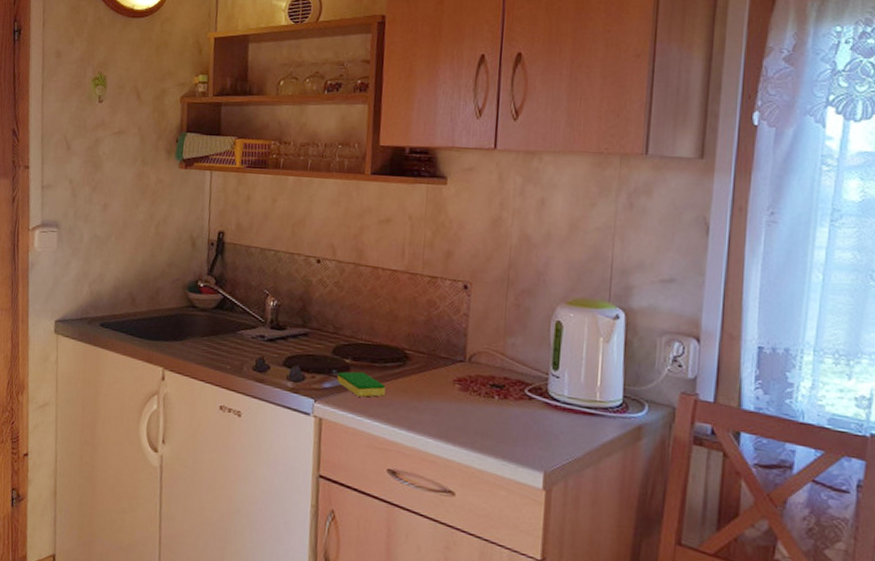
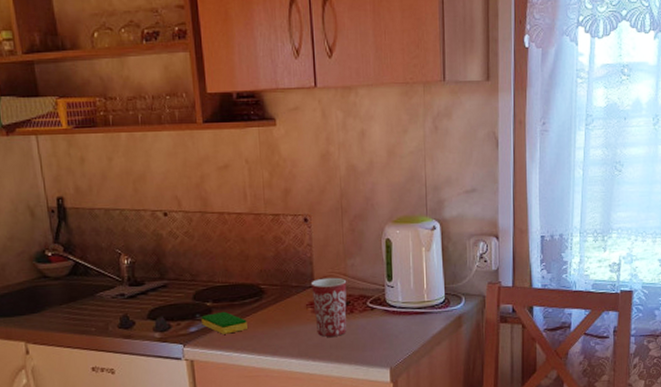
mug: none [461,353,504,423] -> present [310,277,347,337]

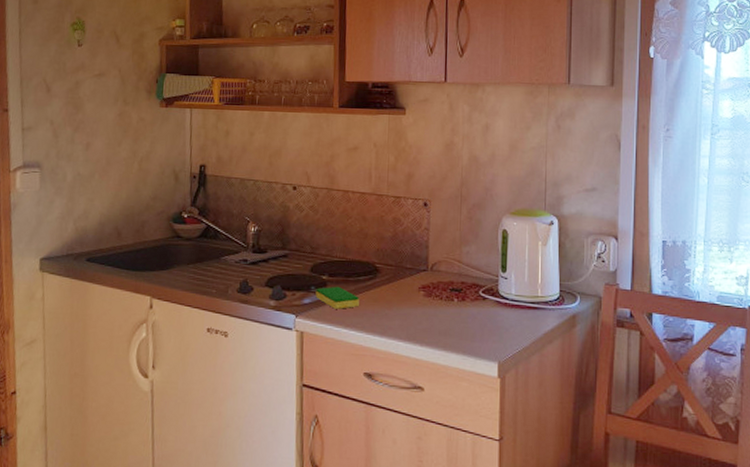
mug: present [310,277,347,337] -> none [425,262,461,323]

